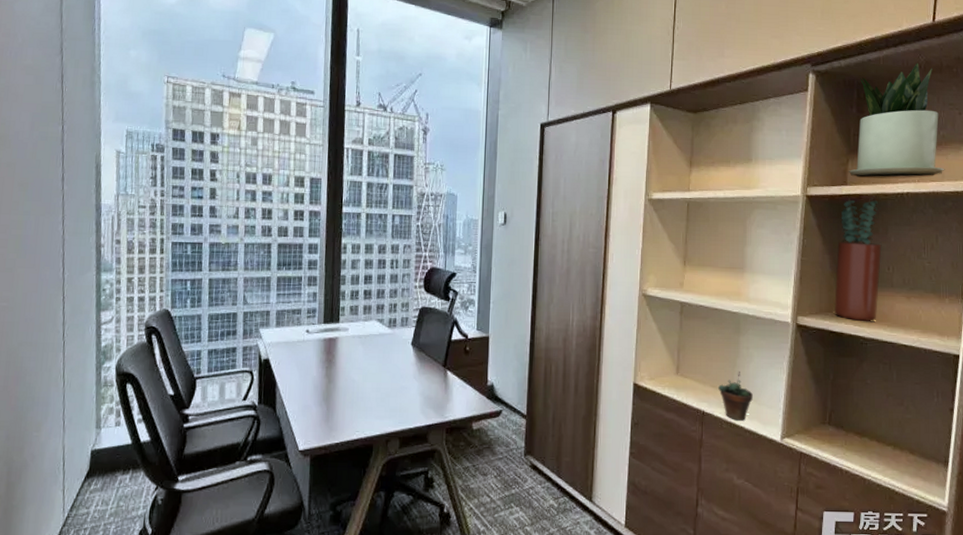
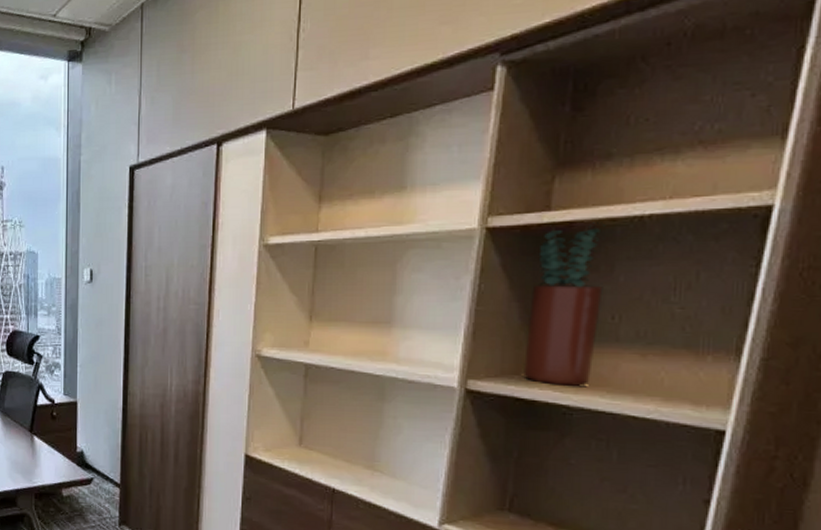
succulent plant: present [718,372,753,421] -> none [354,445,401,501]
planter: present [848,63,945,179] -> none [553,29,720,200]

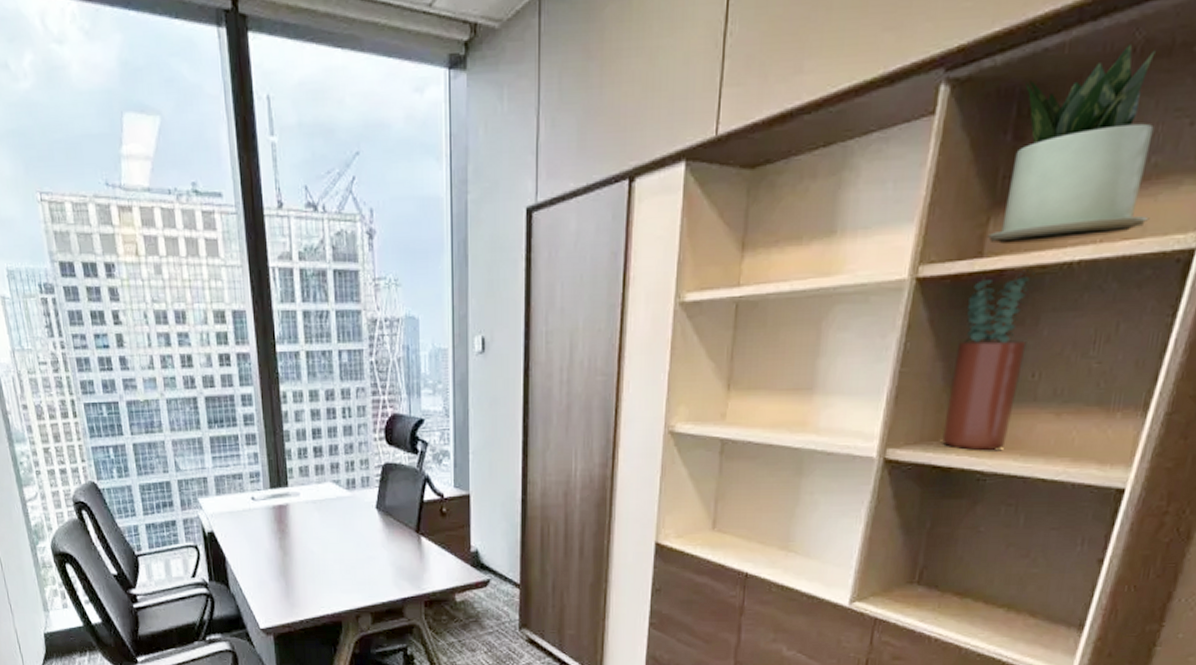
planter: none [553,29,720,200] -> present [986,44,1156,245]

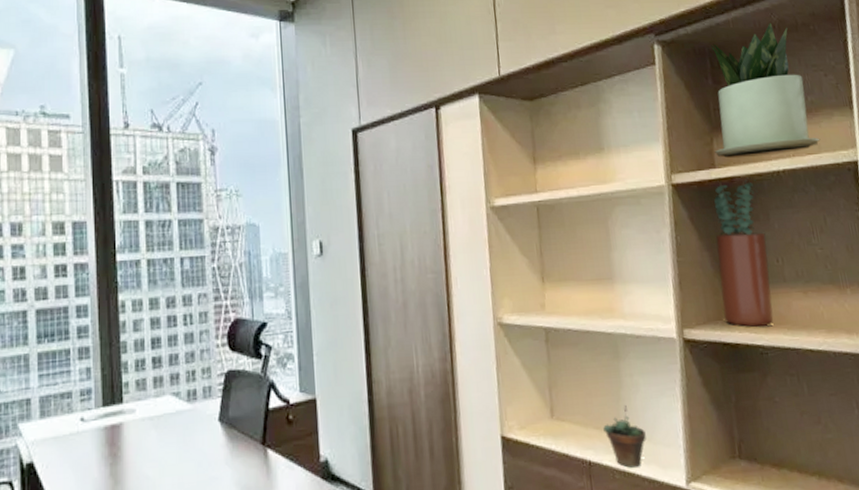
succulent plant: none [768,523,815,583] -> present [603,406,646,468]

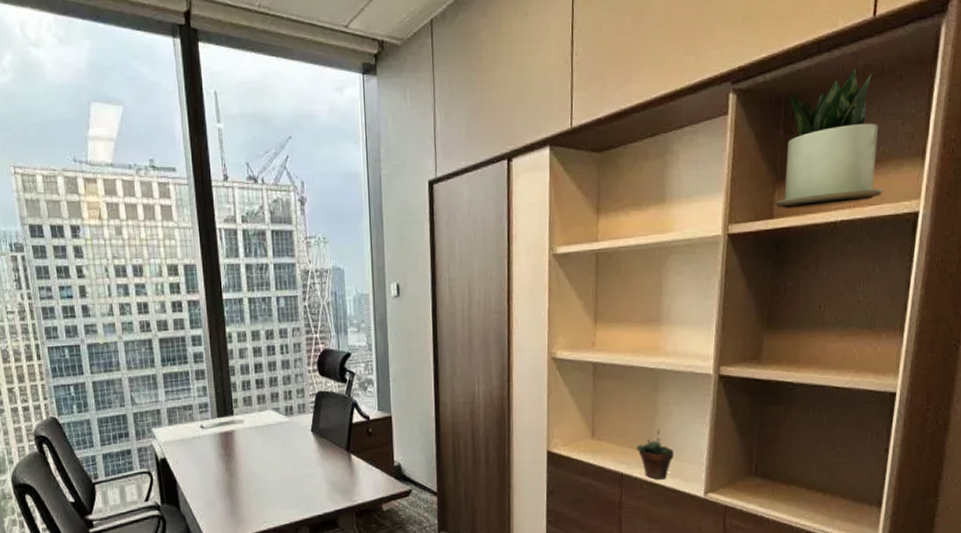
vase: present [713,177,774,327] -> none [760,227,812,366]

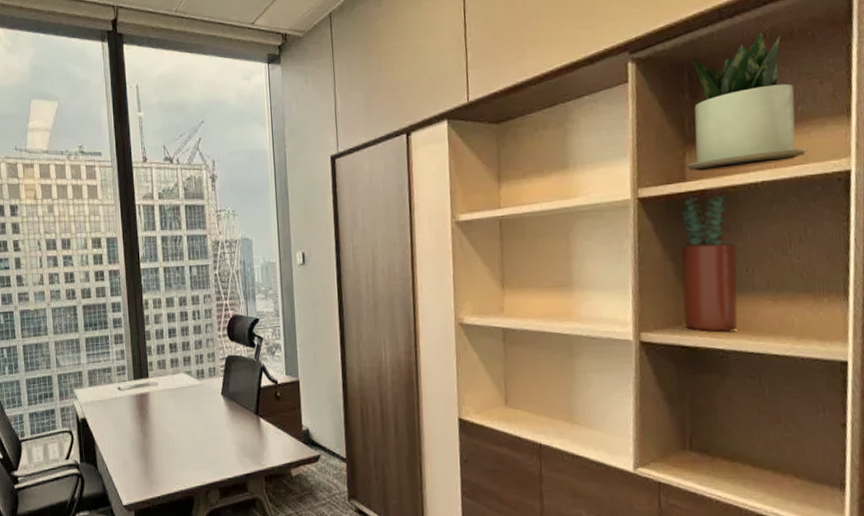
succulent plant: present [637,430,674,480] -> none [555,398,596,451]
vase: none [760,227,812,366] -> present [681,189,738,332]

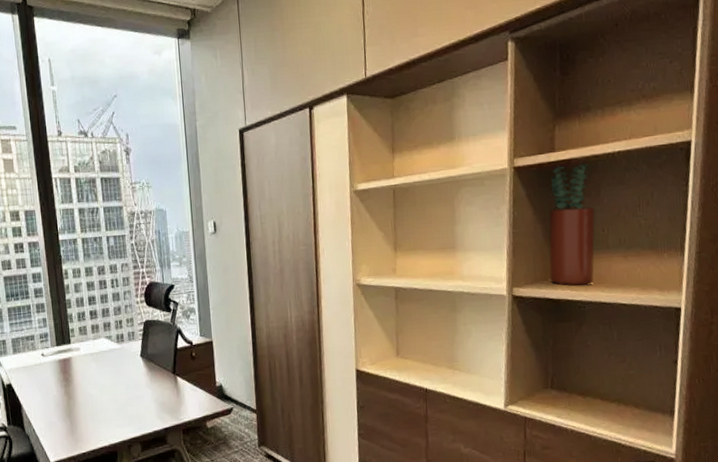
planter: present [686,32,809,172] -> none [555,14,658,143]

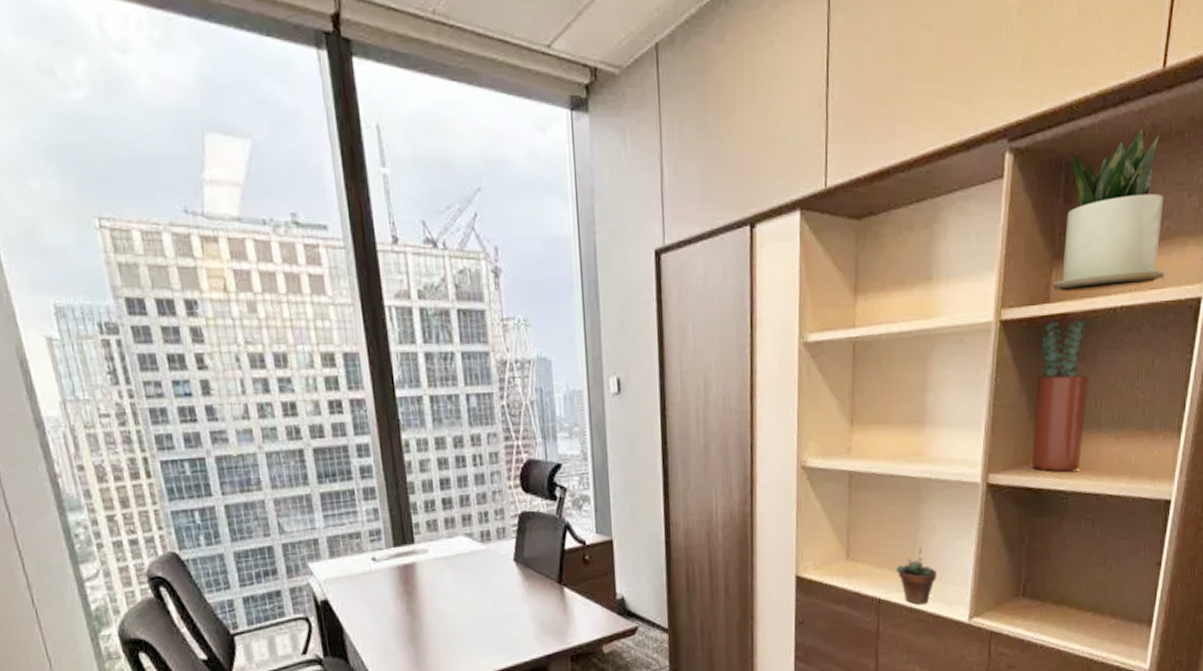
succulent plant: none [439,348,474,394] -> present [896,548,936,605]
planter: none [555,14,658,143] -> present [1051,128,1168,293]

